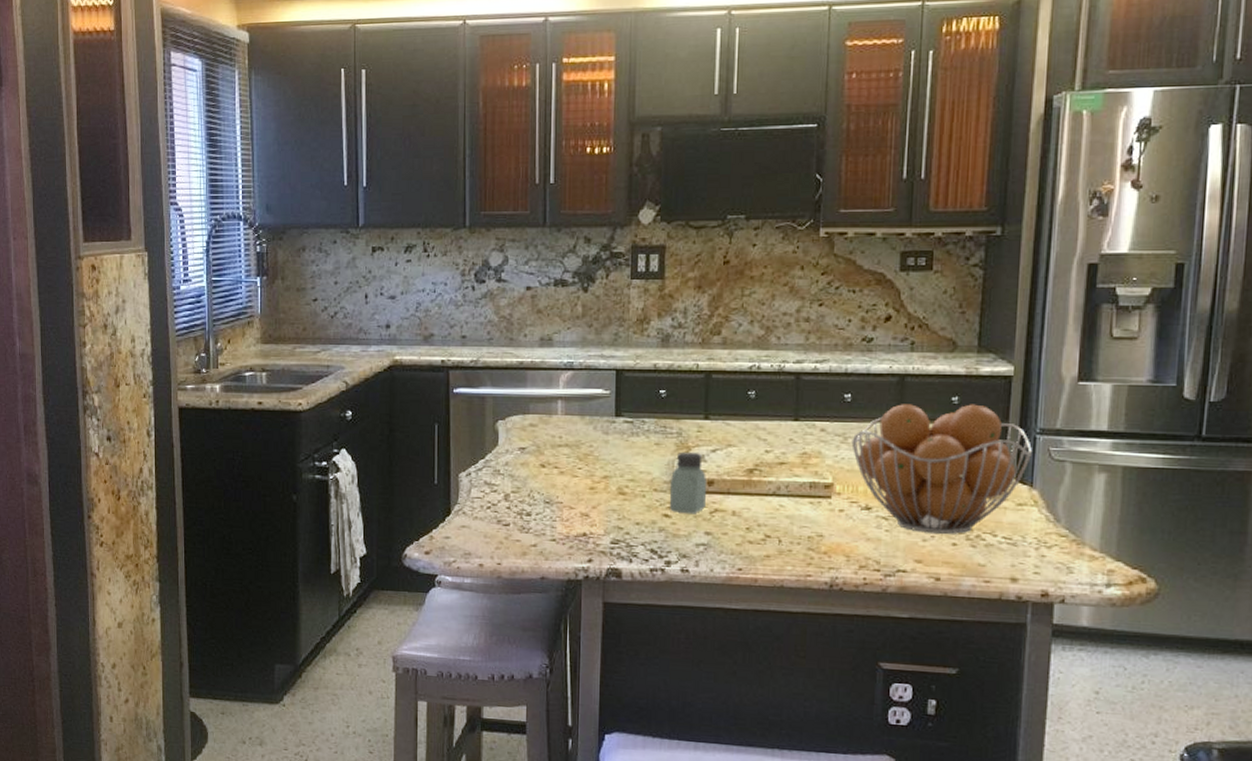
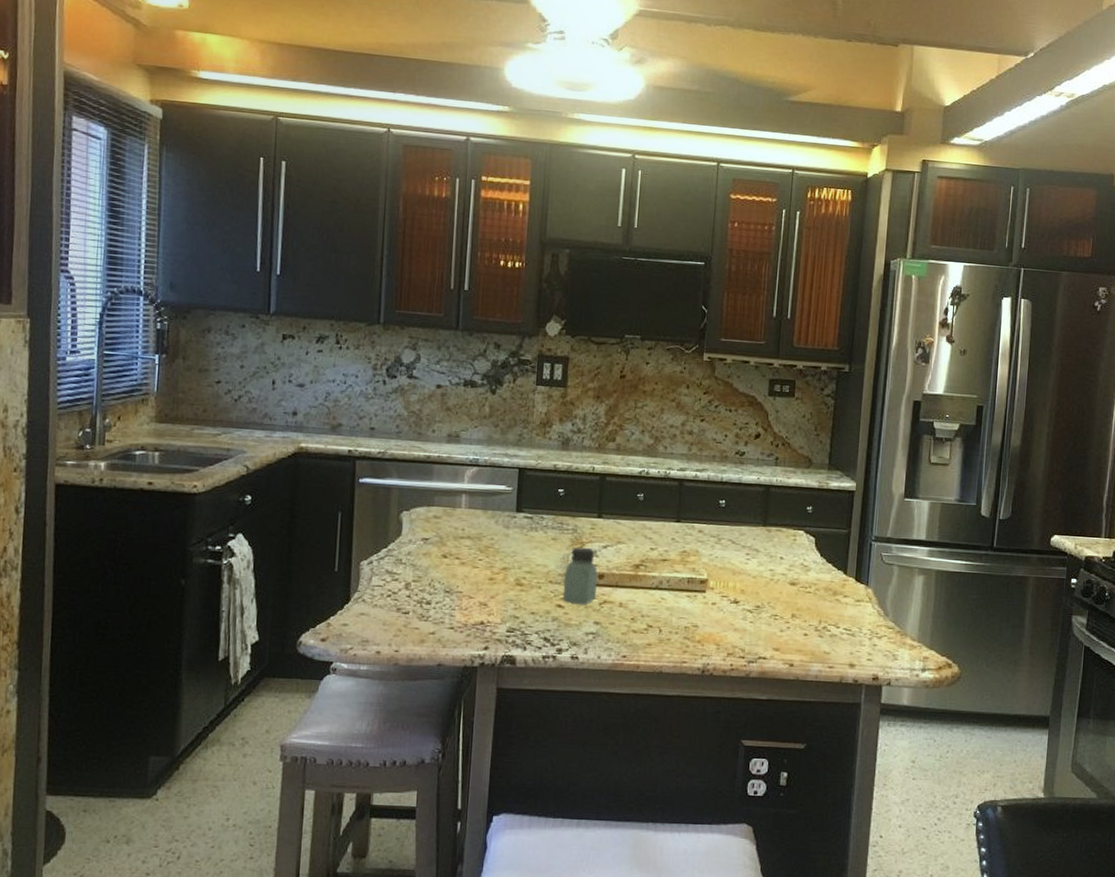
fruit basket: present [851,404,1032,534] -> none [724,511,868,626]

